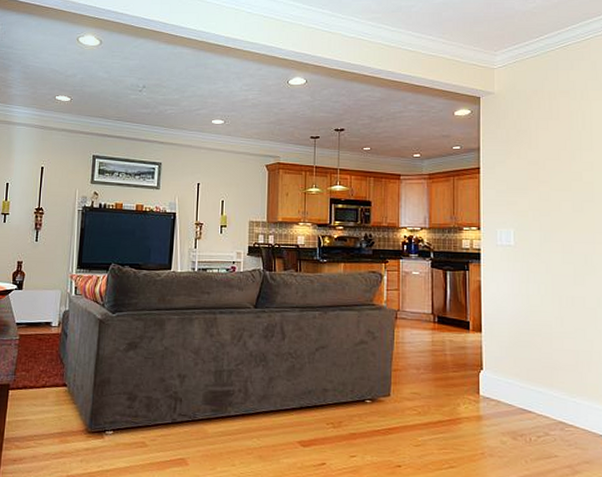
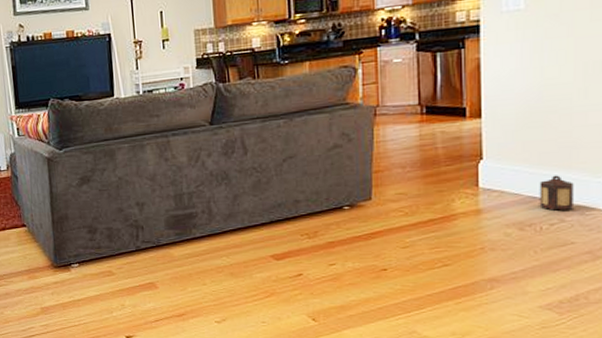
lantern: none [528,391,555,425] -> present [539,175,574,211]

